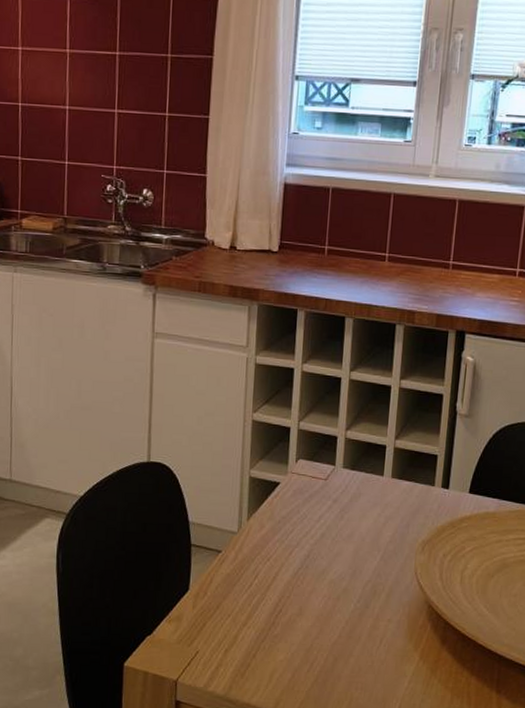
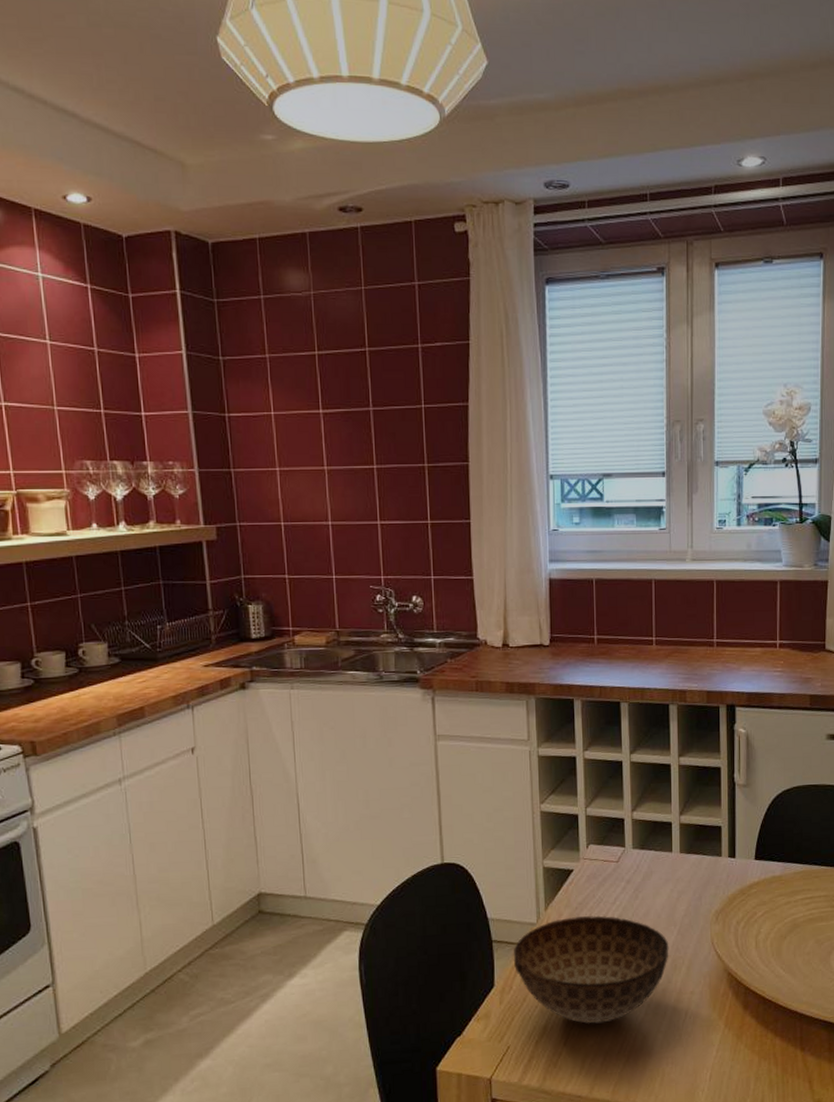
bowl: none [210,530,371,640] -> present [513,915,669,1024]

